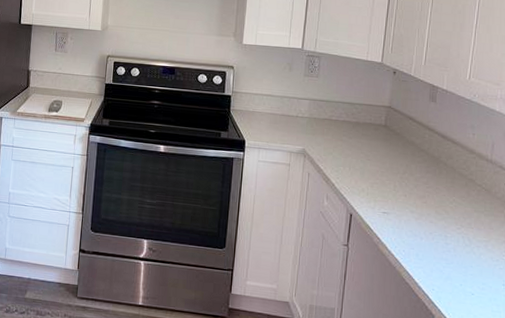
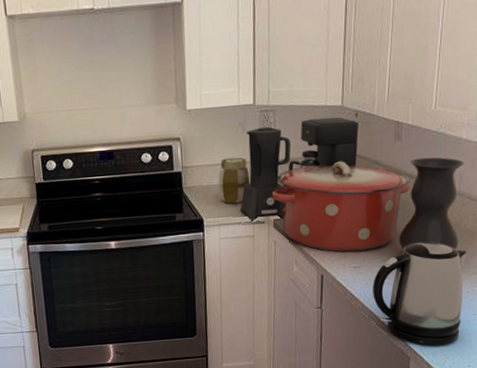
jar: none [262,90,292,133] -> present [218,157,250,205]
blender: none [280,69,333,153] -> present [240,126,291,221]
casserole: none [309,110,442,199] -> present [271,161,410,252]
coffee maker: none [328,69,396,118] -> present [288,116,359,170]
kettle: none [400,199,498,311] -> present [373,241,467,346]
vase: none [428,121,497,215] -> present [398,157,465,251]

